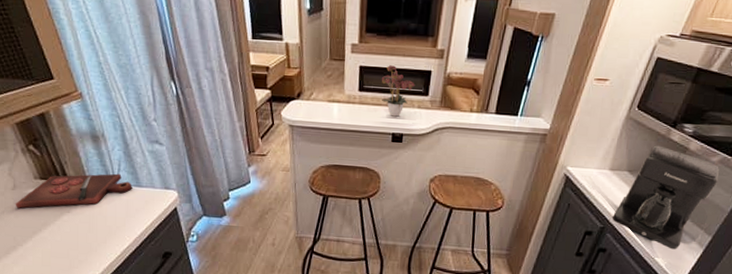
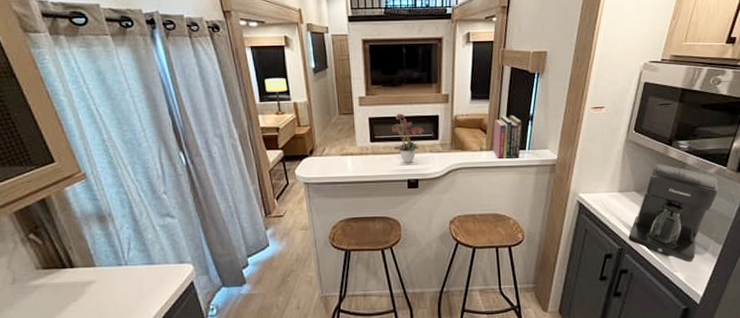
cutting board: present [15,173,132,209] -> none [15,253,144,304]
table lamp: none [258,16,280,55] -> present [264,78,287,115]
books: none [484,78,519,125] -> present [493,115,523,160]

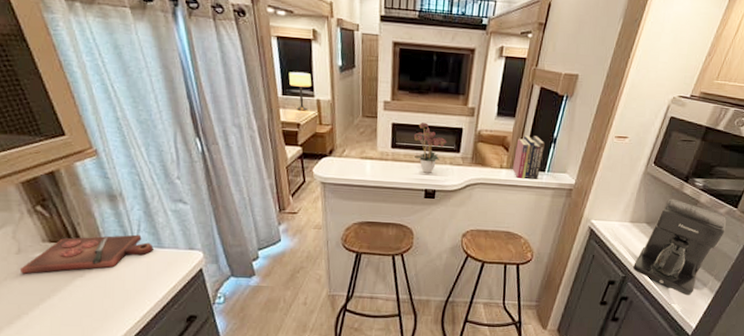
cutting board: none [15,253,144,304] -> present [19,234,154,274]

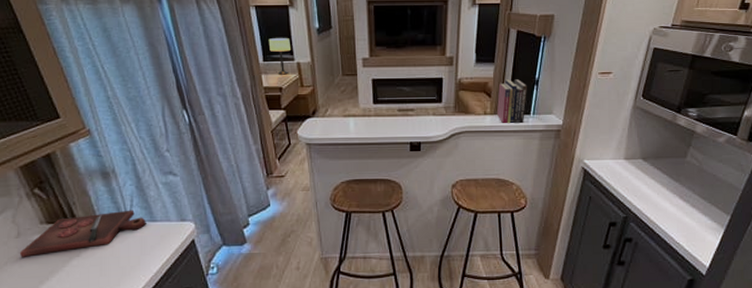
flower arrangement: present [414,122,447,173] -> none [395,76,428,126]
coffee maker: present [632,198,726,296] -> none [633,131,728,233]

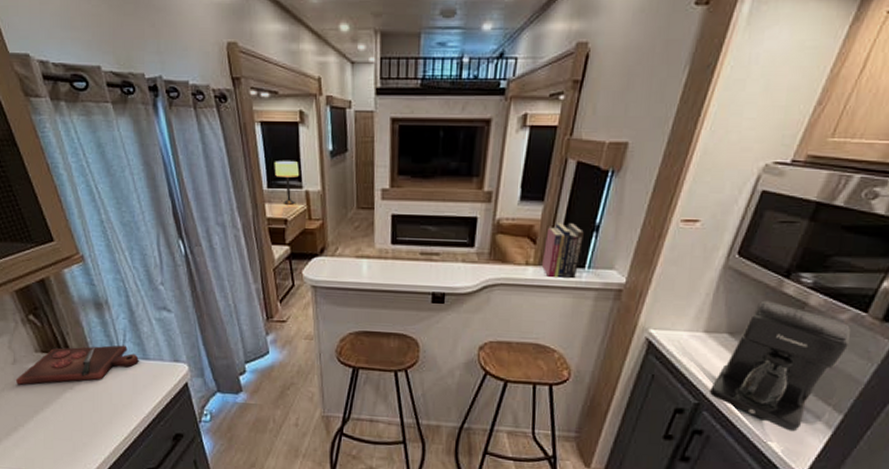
coffee maker: none [633,131,728,233] -> present [708,300,851,432]

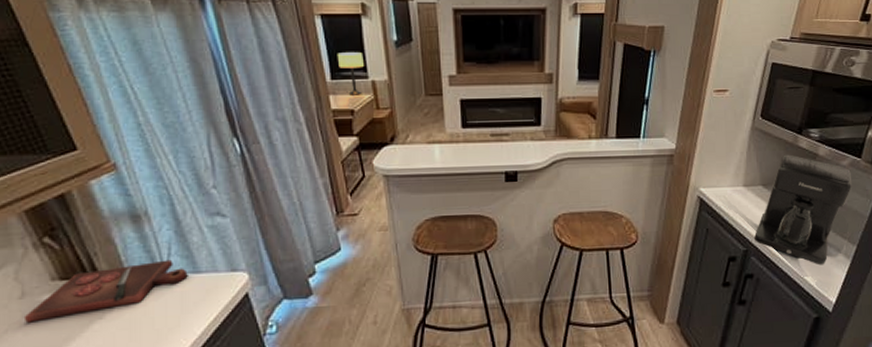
books: present [542,223,585,279] -> none [603,98,637,149]

